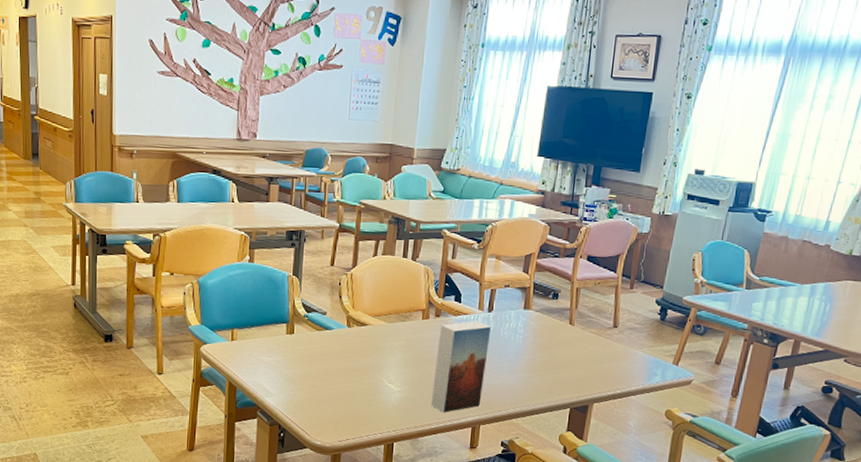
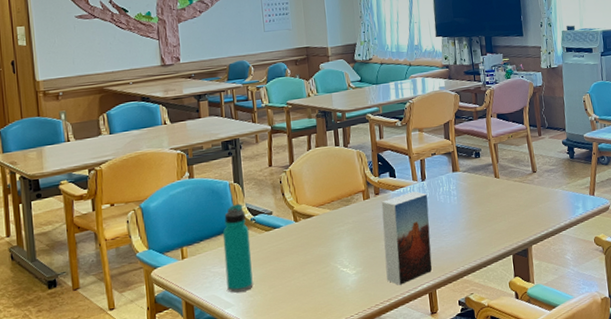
water bottle: none [271,297,301,385] -> present [222,203,253,293]

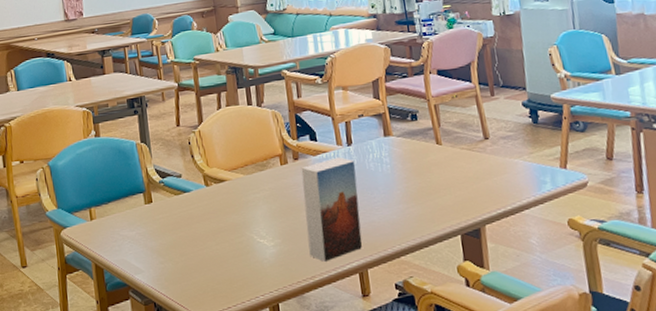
water bottle: present [222,203,253,293] -> none [130,164,164,258]

